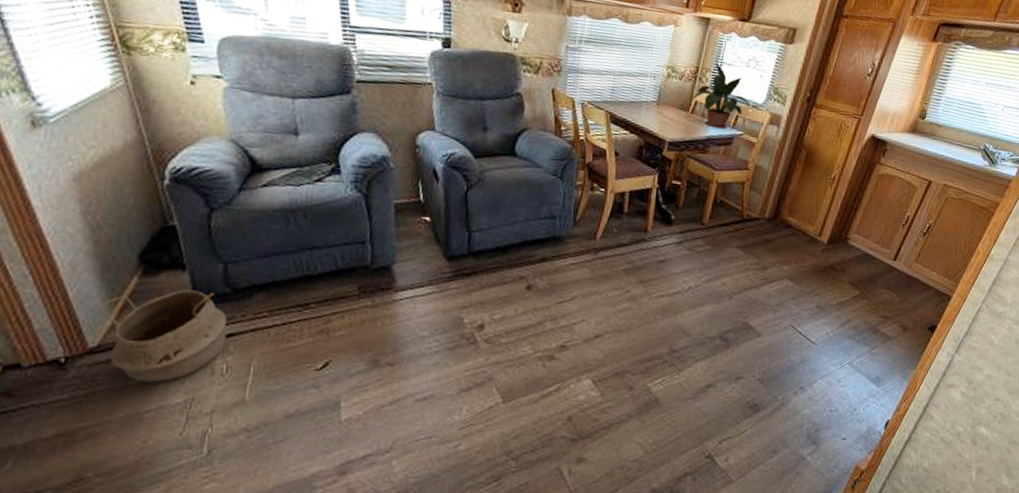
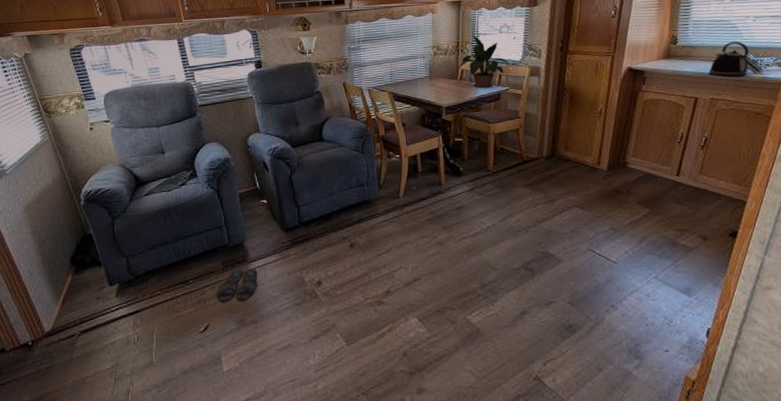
woven basket: present [99,290,227,383] -> none [49,280,134,355]
slippers: none [345,298,404,339] -> present [217,269,258,303]
kettle: none [948,127,990,167] -> present [708,41,749,77]

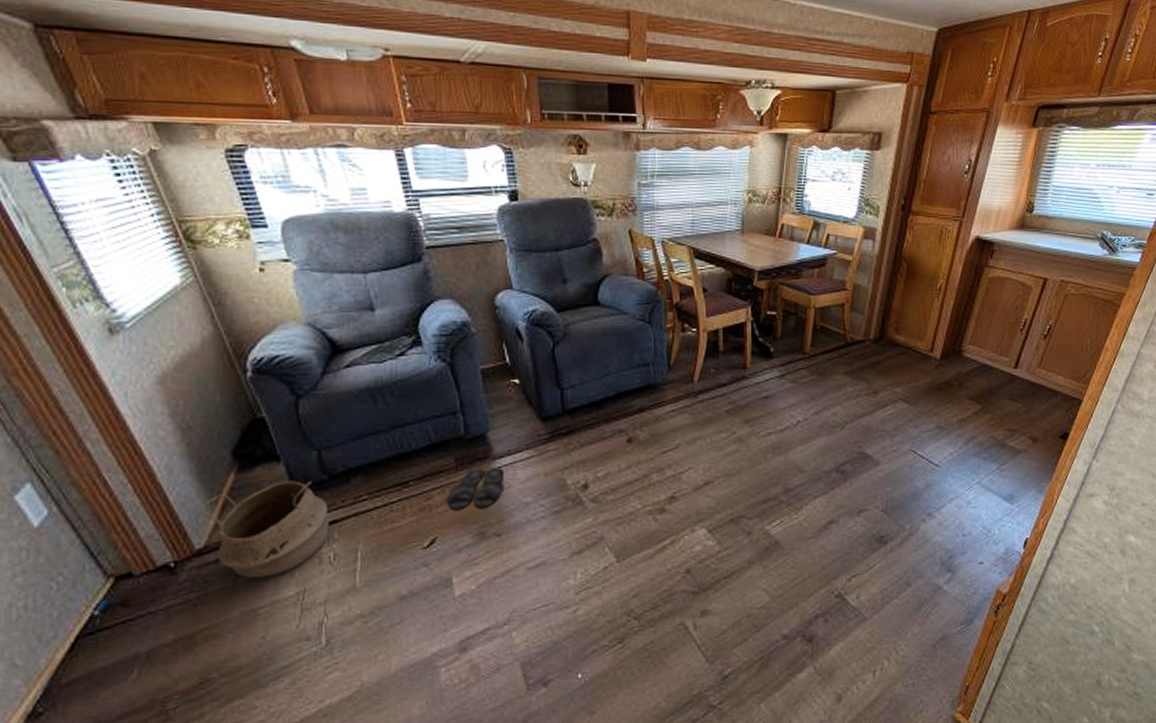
woven basket: none [49,280,134,355] -> present [200,480,329,579]
potted plant: present [458,36,511,89] -> none [778,181,842,251]
kettle: present [708,41,749,77] -> none [1062,214,1108,257]

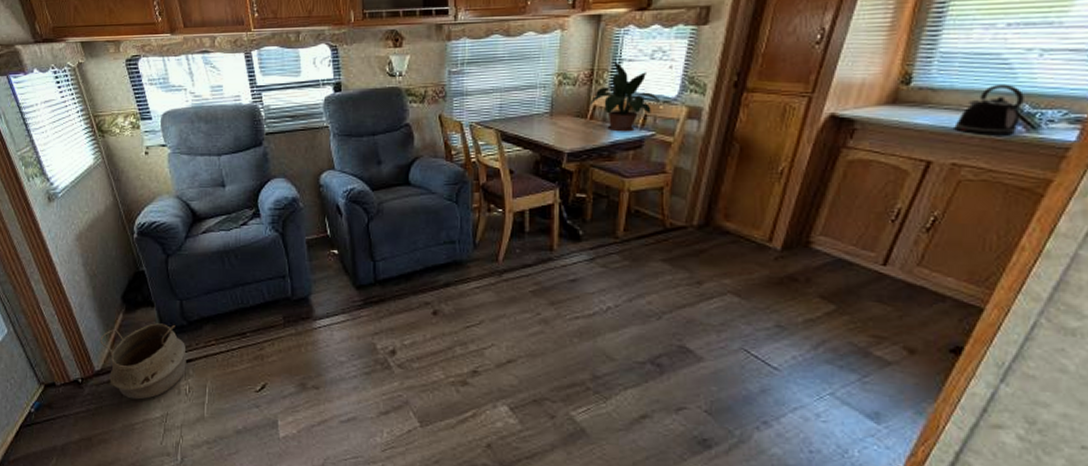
slippers: present [447,468,505,511] -> none [276,327,323,364]
potted plant: none [778,181,842,251] -> present [589,62,661,132]
kettle: none [1062,214,1108,257] -> present [954,83,1024,136]

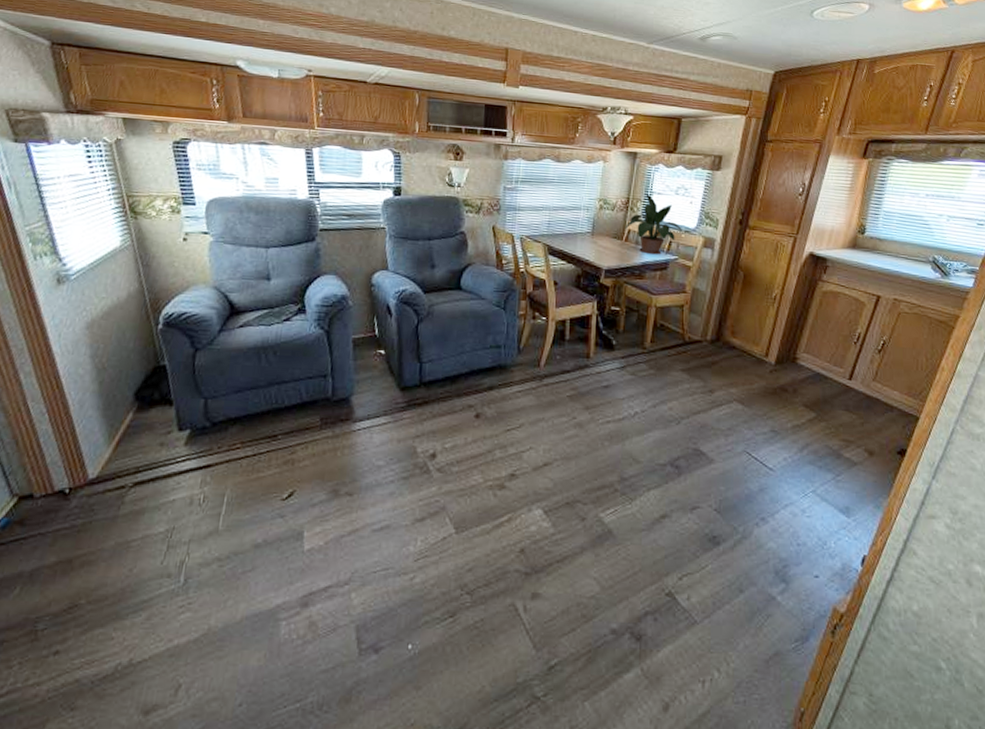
woven basket: present [100,323,186,400] -> none [99,424,205,512]
kettle: present [954,83,1024,136] -> none [894,239,939,280]

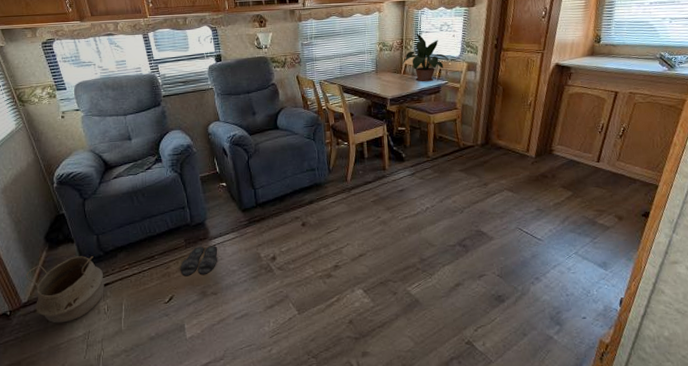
woven basket: none [99,424,205,512] -> present [26,256,104,323]
slippers: none [309,429,361,468] -> present [180,246,218,277]

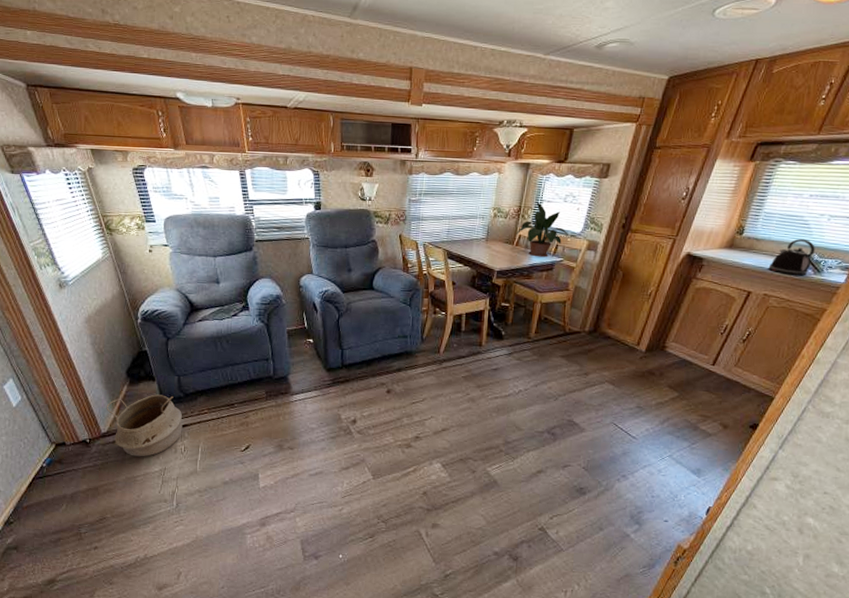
slippers: present [180,246,218,277] -> none [259,400,298,429]
kettle: none [628,40,665,74] -> present [768,238,815,276]

